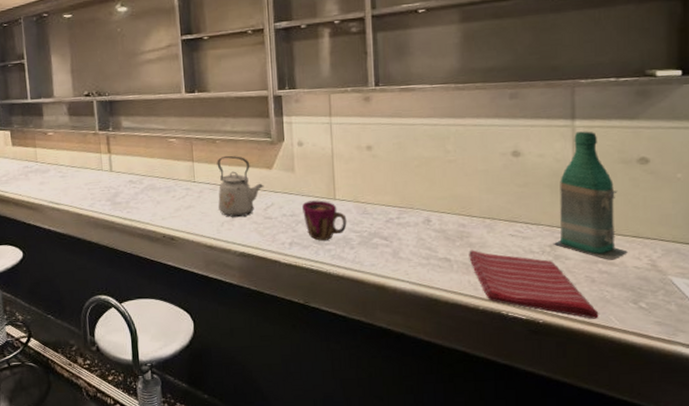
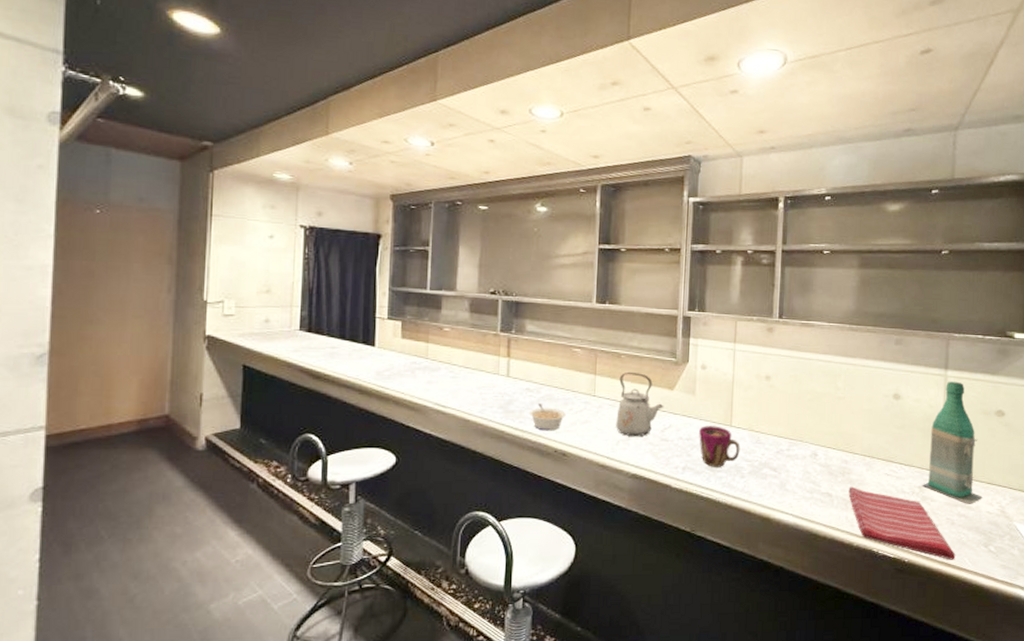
legume: none [135,193,169,219] -> present [530,403,566,431]

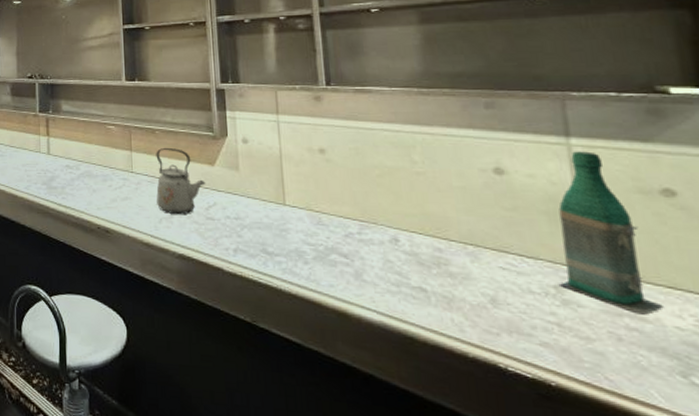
legume: present [530,403,566,431] -> none [71,180,105,207]
cup: present [699,425,740,467] -> none [248,204,299,251]
dish towel: present [848,486,956,560] -> none [449,281,634,391]

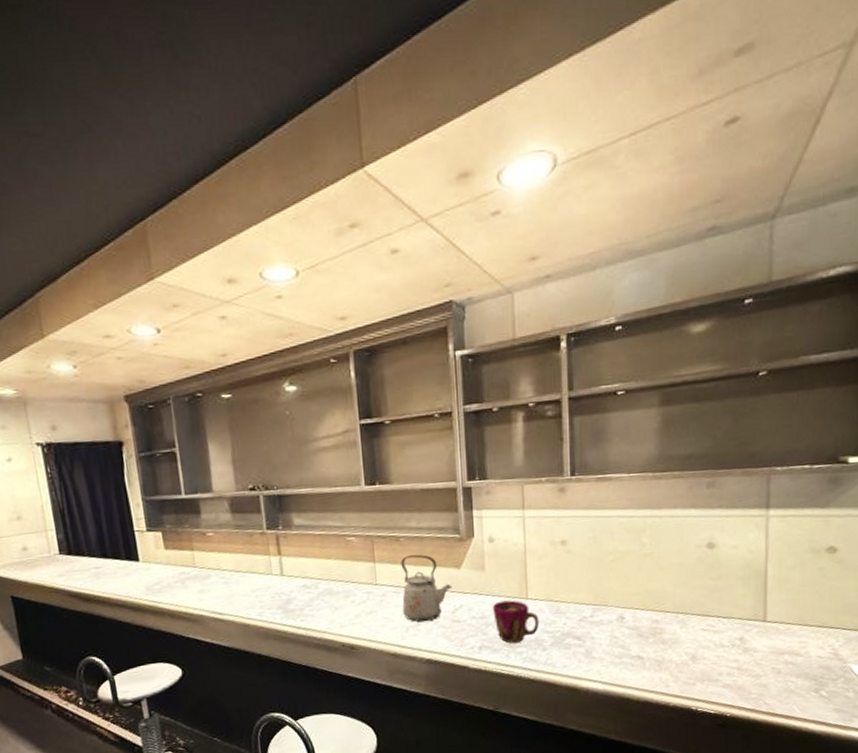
cup: none [248,204,299,251] -> present [493,600,539,643]
bottle: present [558,151,664,315] -> none [743,520,812,651]

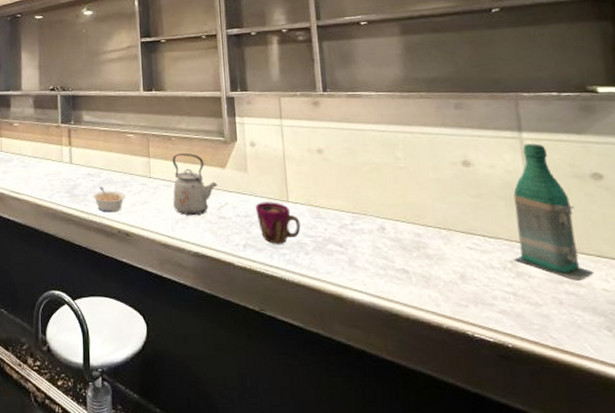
legume: none [310,599,349,627] -> present [93,187,125,213]
bottle: none [743,520,812,651] -> present [513,143,594,281]

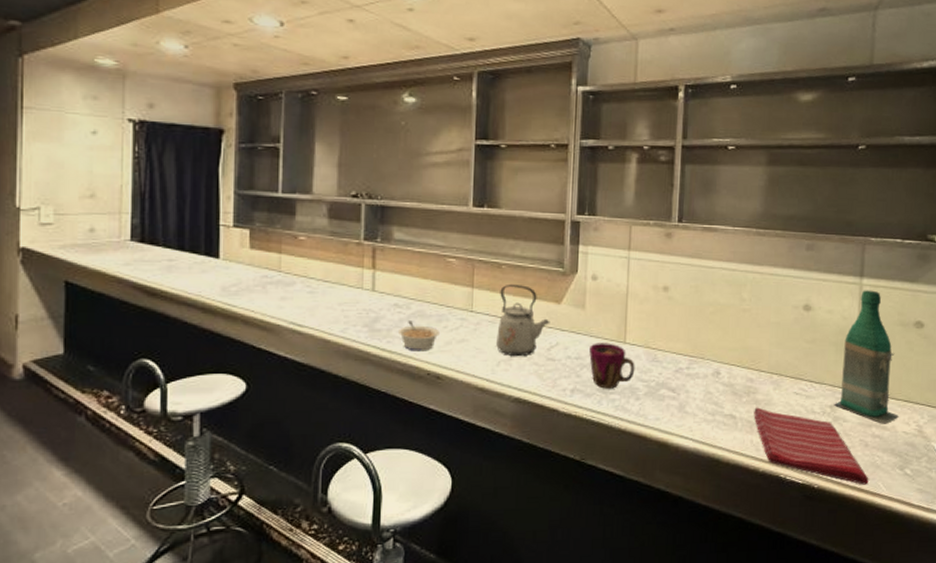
dish towel: none [427,262,572,346] -> present [754,407,869,485]

